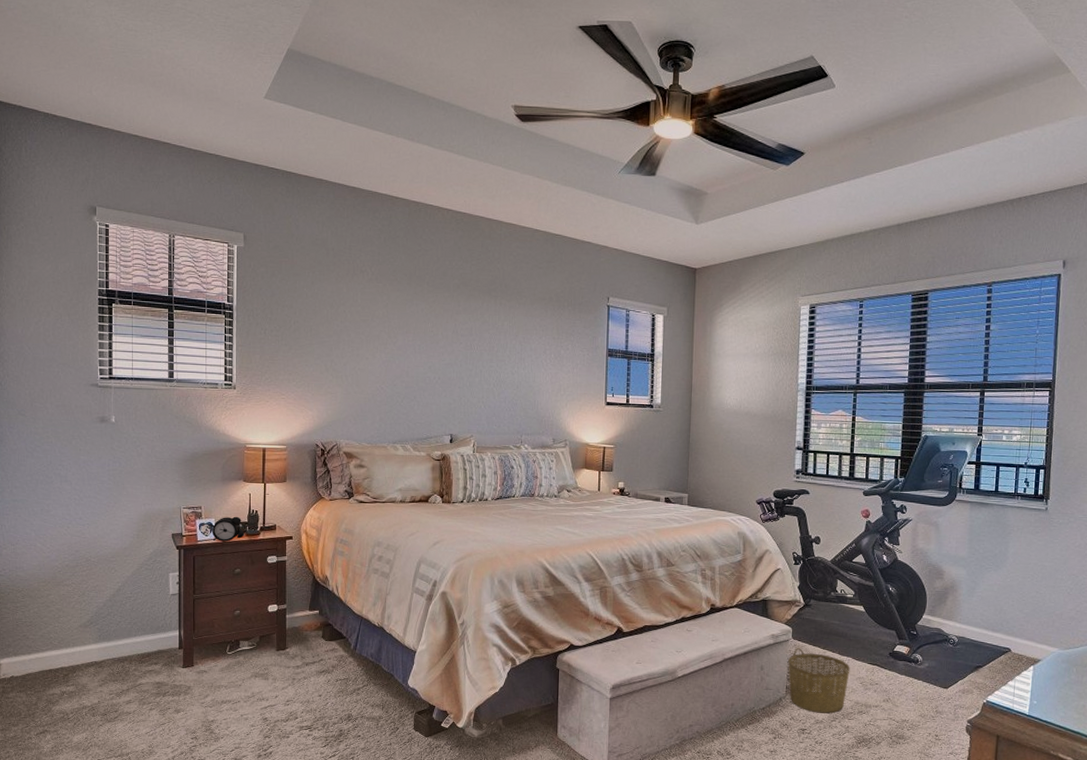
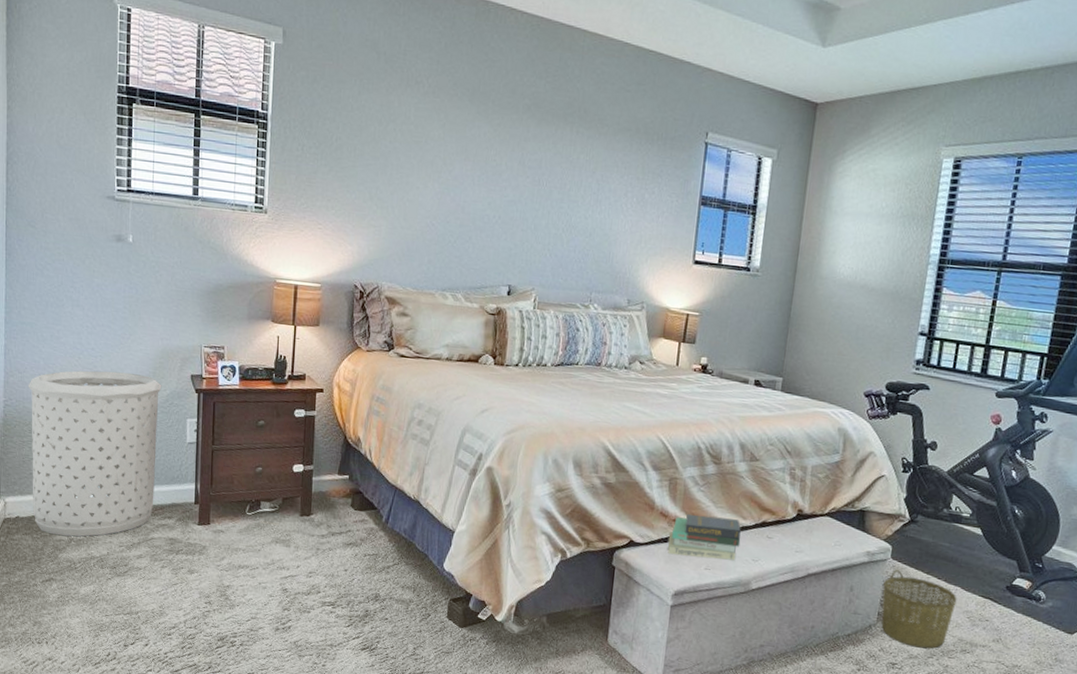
laundry basket: none [20,536,145,690] -> present [28,370,162,537]
alarm clock: present [209,516,245,542] -> none [232,360,271,389]
books: none [603,616,665,654] -> present [667,514,741,561]

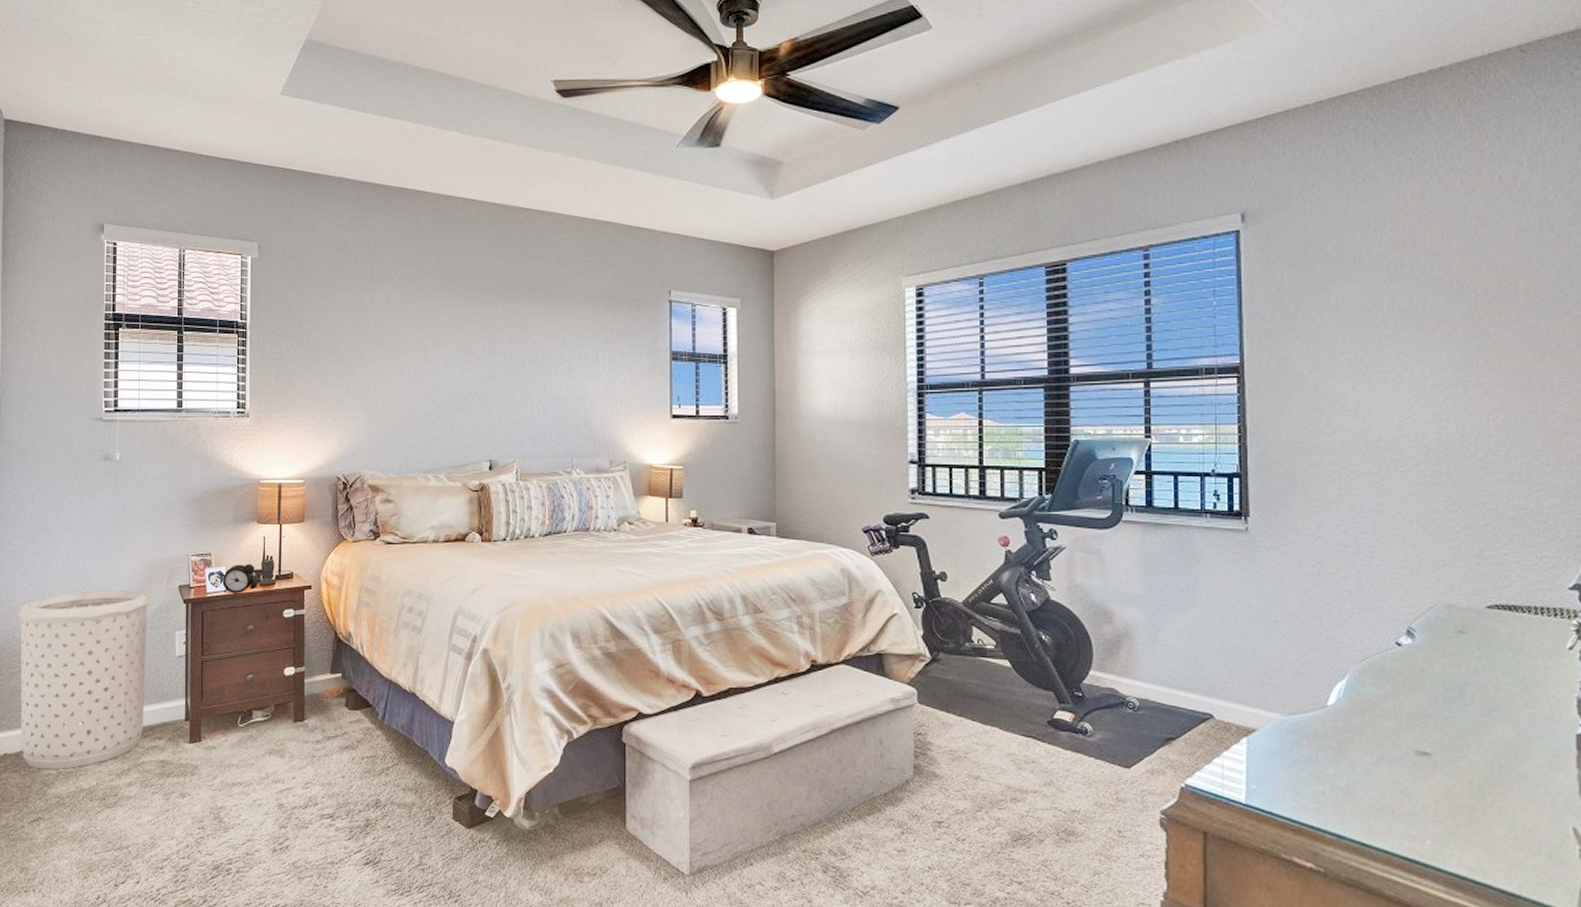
alarm clock: none [232,360,271,389] -> present [219,563,259,593]
books: present [667,514,741,561] -> none [678,677,755,724]
basket: present [881,569,957,649] -> none [914,714,997,801]

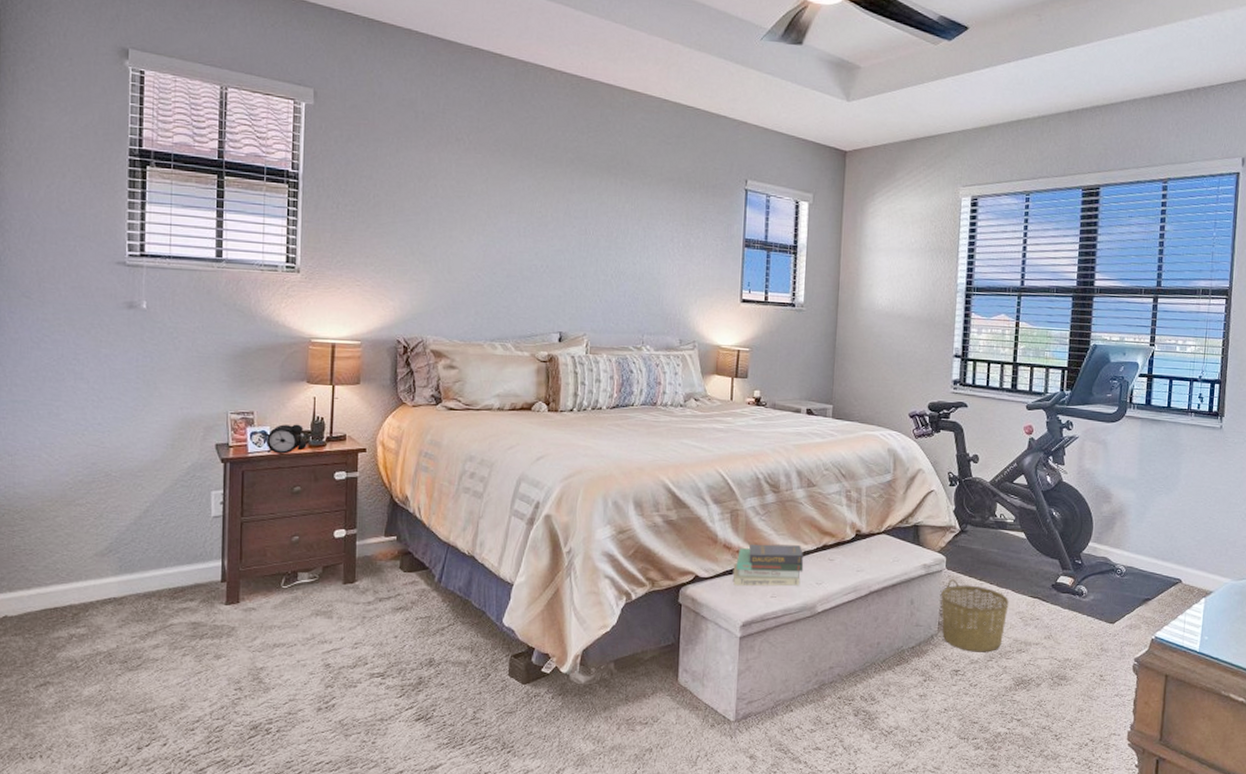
laundry basket: present [17,590,150,770] -> none [19,446,182,633]
books: none [678,677,755,724] -> present [732,544,804,587]
basket: none [914,714,997,801] -> present [941,578,1009,653]

